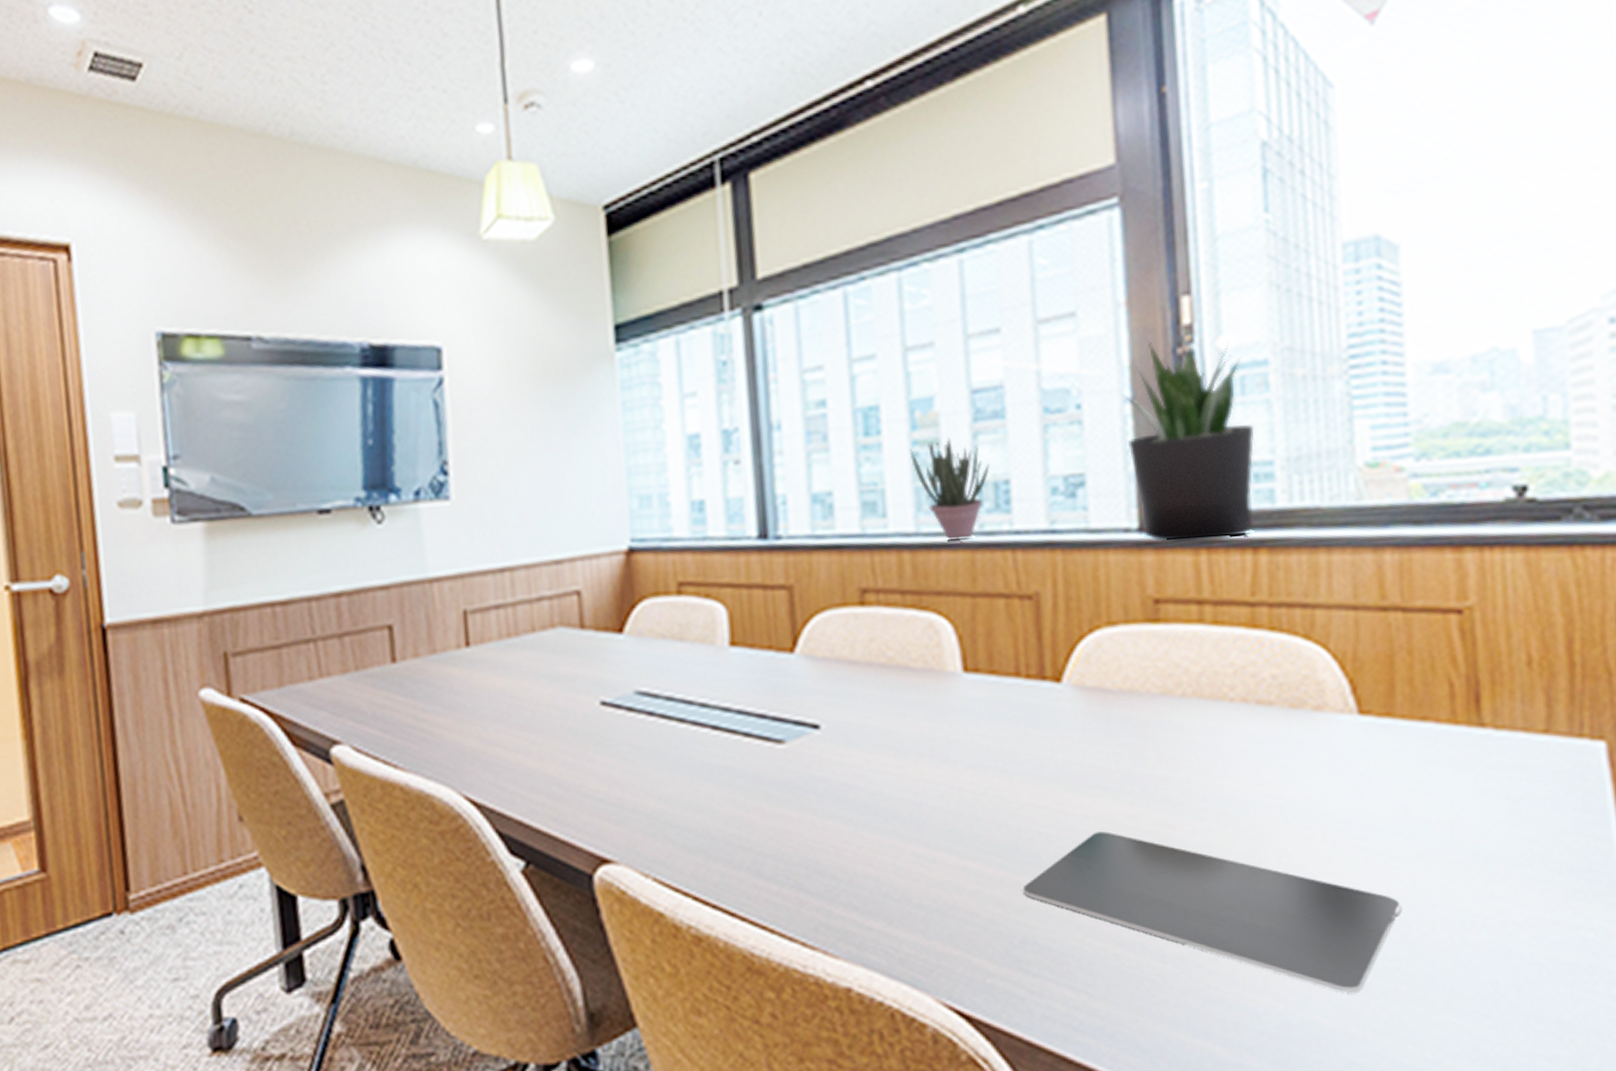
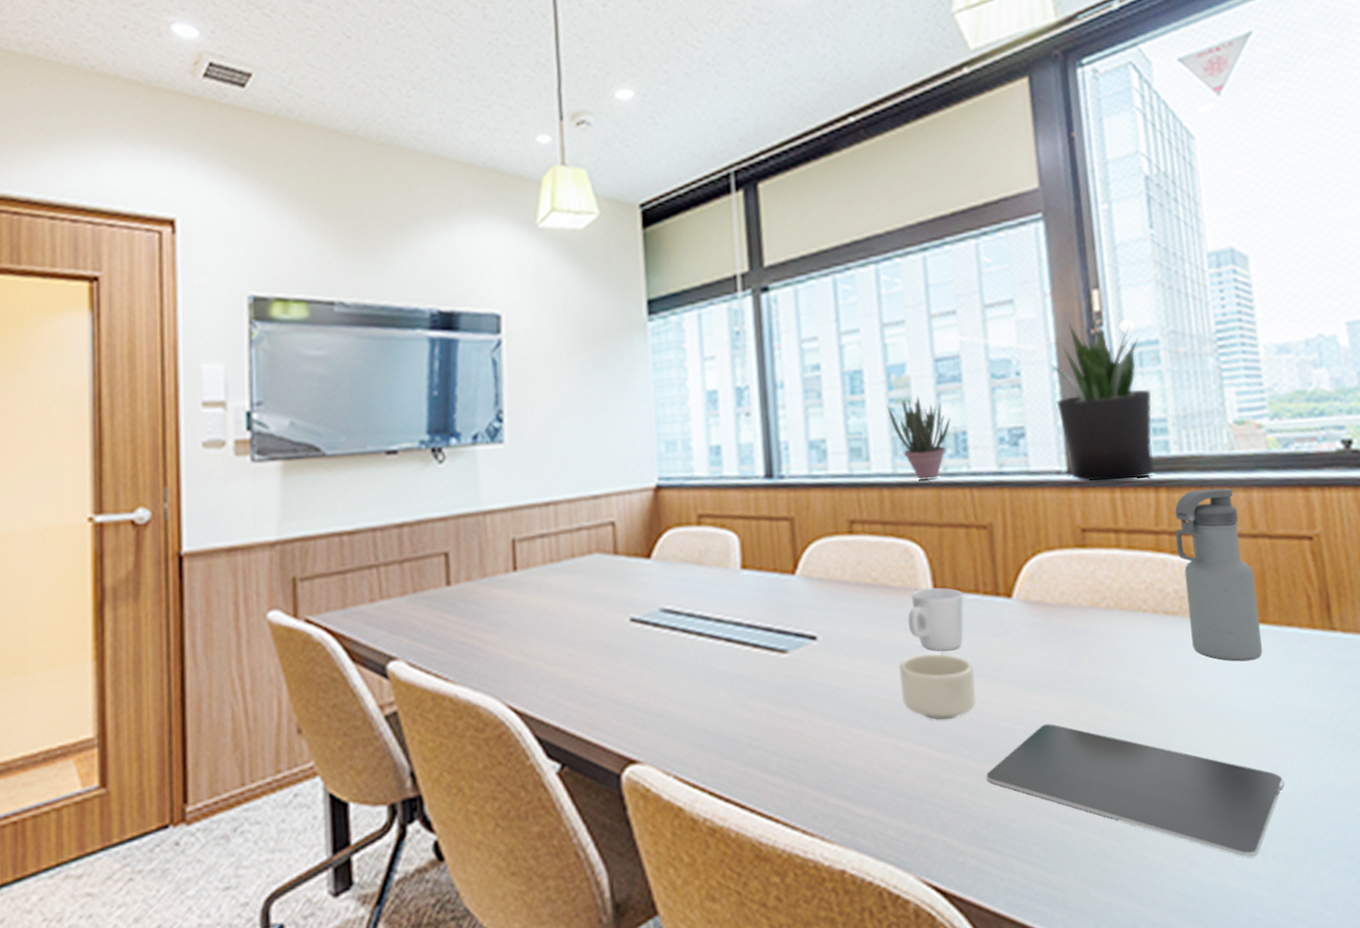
mug: none [919,746,1013,823] -> present [899,653,976,720]
mug: none [931,669,1001,744] -> present [908,587,964,651]
water bottle: none [1276,548,1385,763] -> present [1174,488,1263,662]

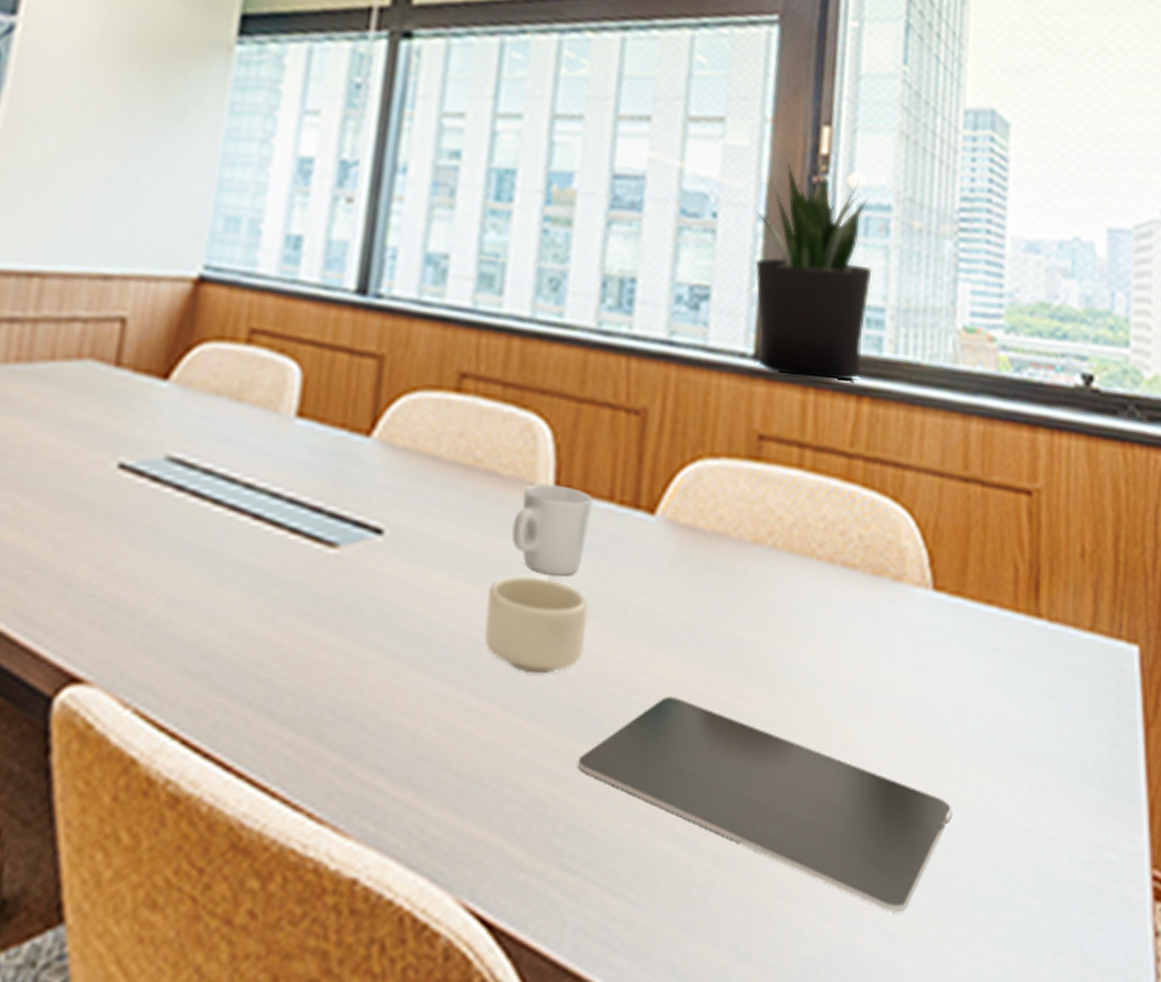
potted plant: present [887,396,951,480] -> none [539,219,619,336]
water bottle: present [1174,488,1263,662] -> none [870,407,958,644]

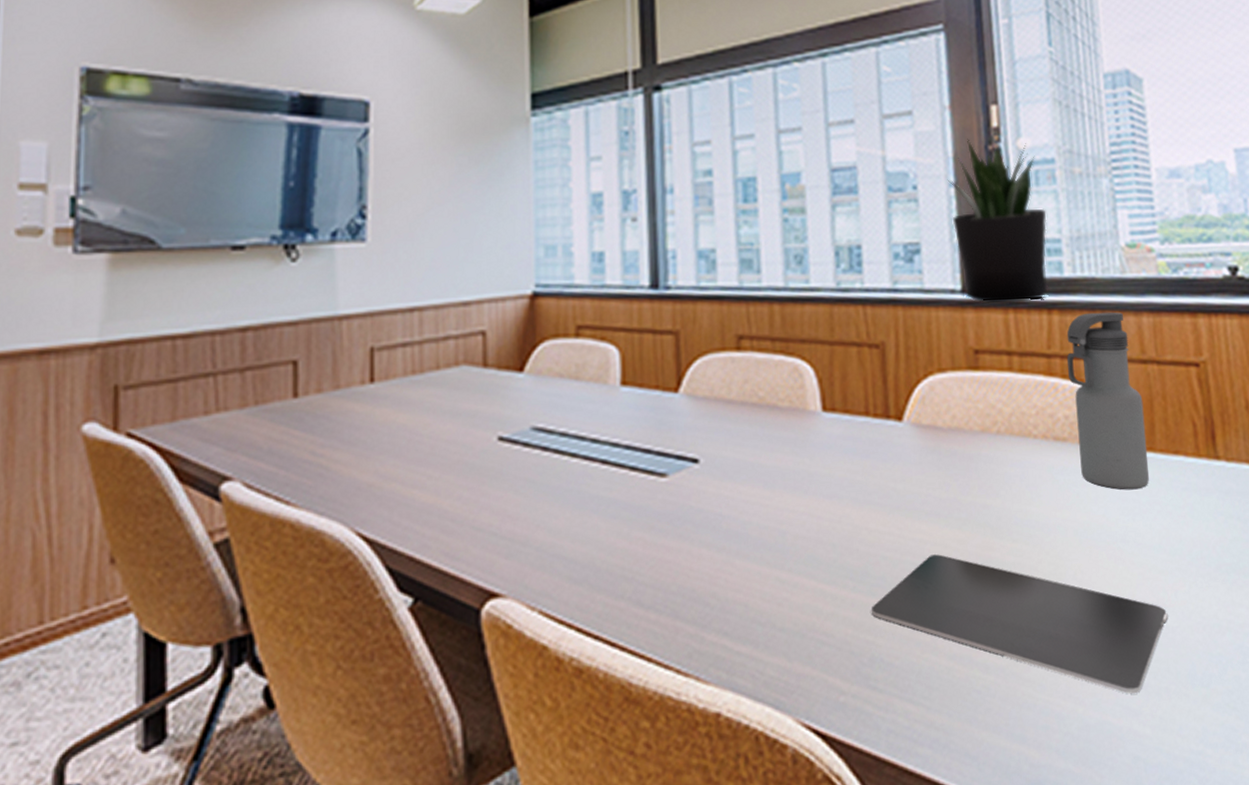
mug: present [485,576,588,673] -> none [784,478,863,550]
mug: present [512,483,593,576] -> none [795,408,854,477]
water bottle: none [870,407,958,644] -> present [1066,312,1150,490]

